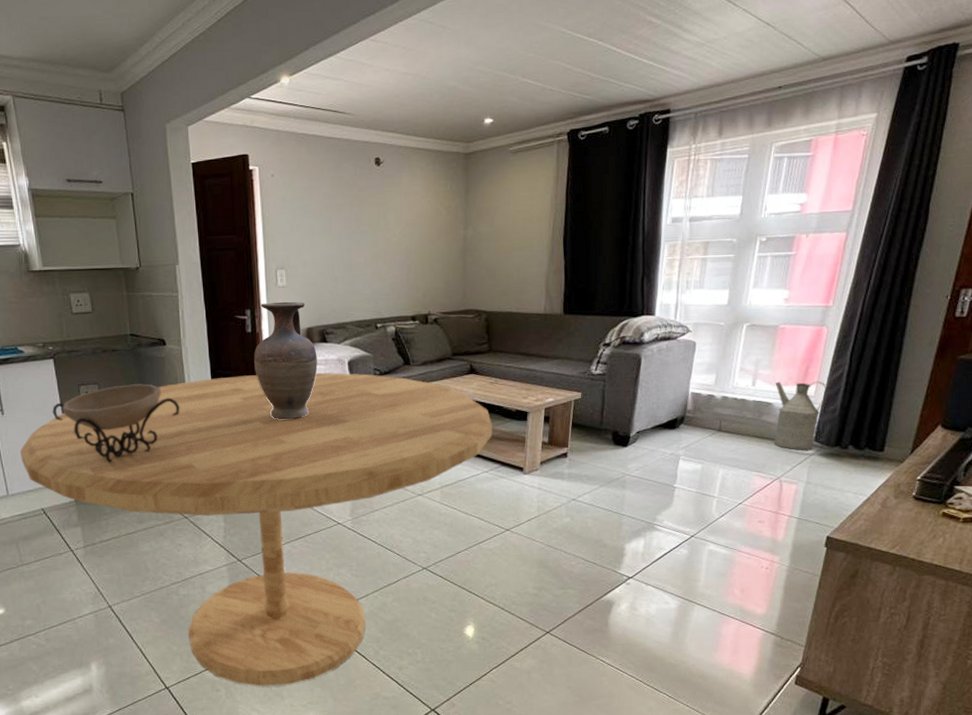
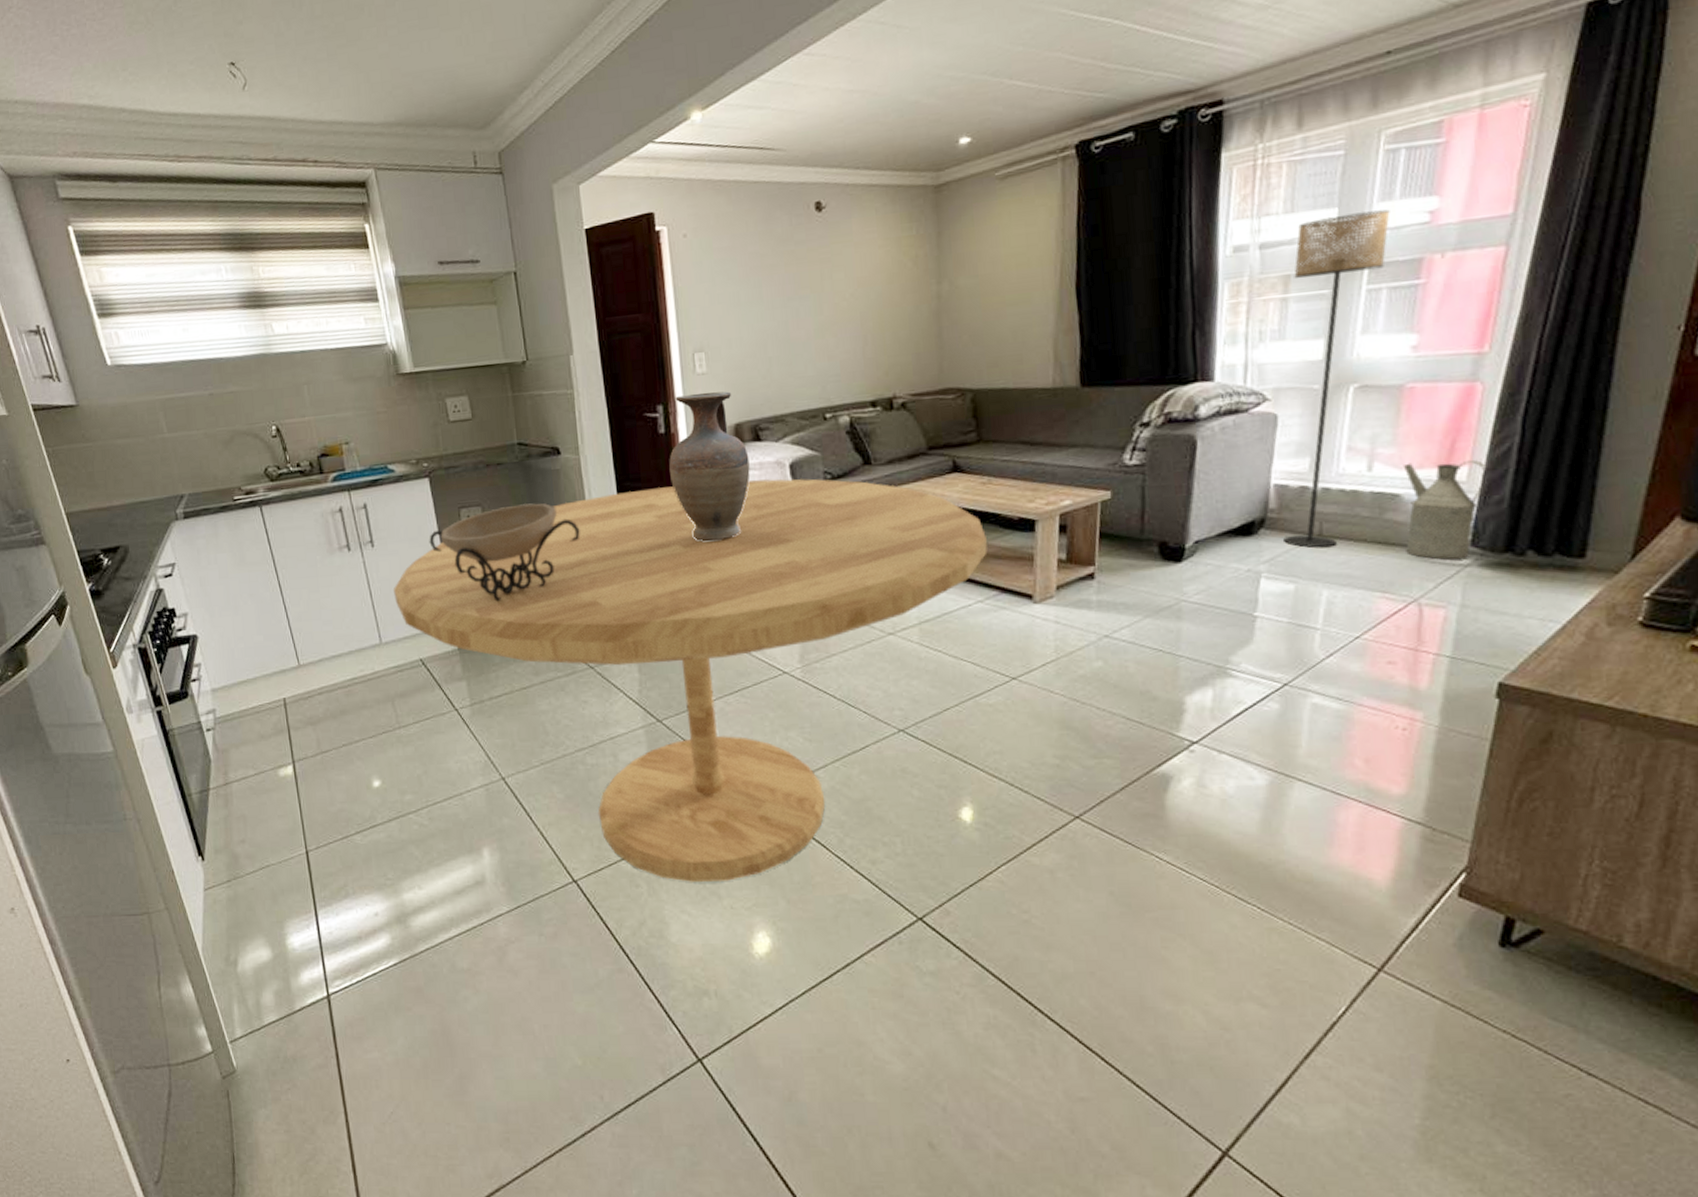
floor lamp: none [696,200,776,440] -> present [1284,209,1390,548]

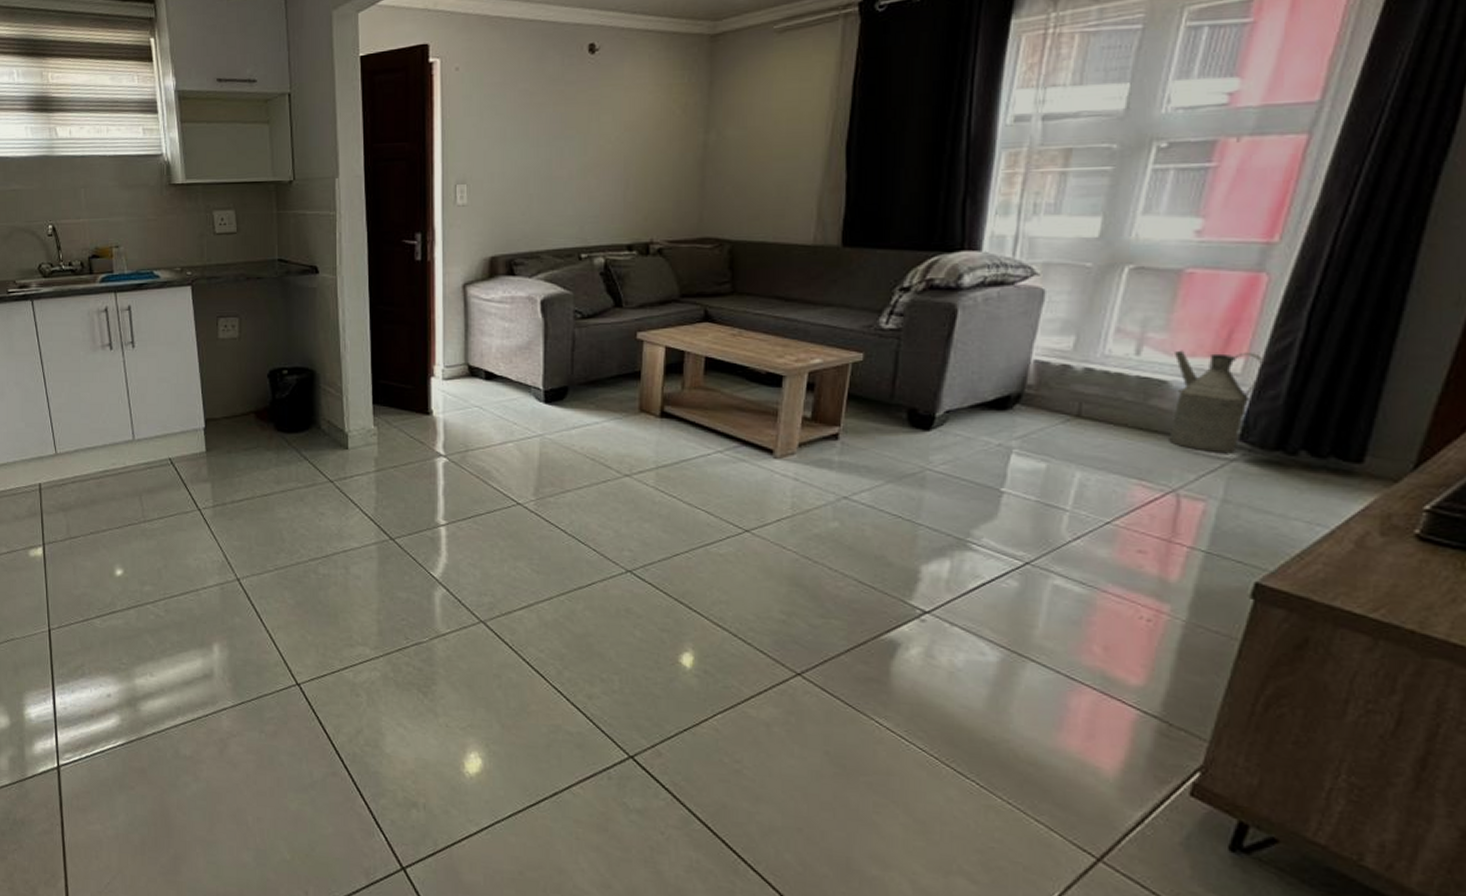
dining table: present [394,479,988,882] -> none [150,313,732,700]
decorative bowl: present [429,503,580,602] -> none [187,318,331,410]
vase: present [669,391,750,542] -> none [423,223,501,370]
floor lamp: present [1284,209,1390,548] -> none [1039,88,1186,429]

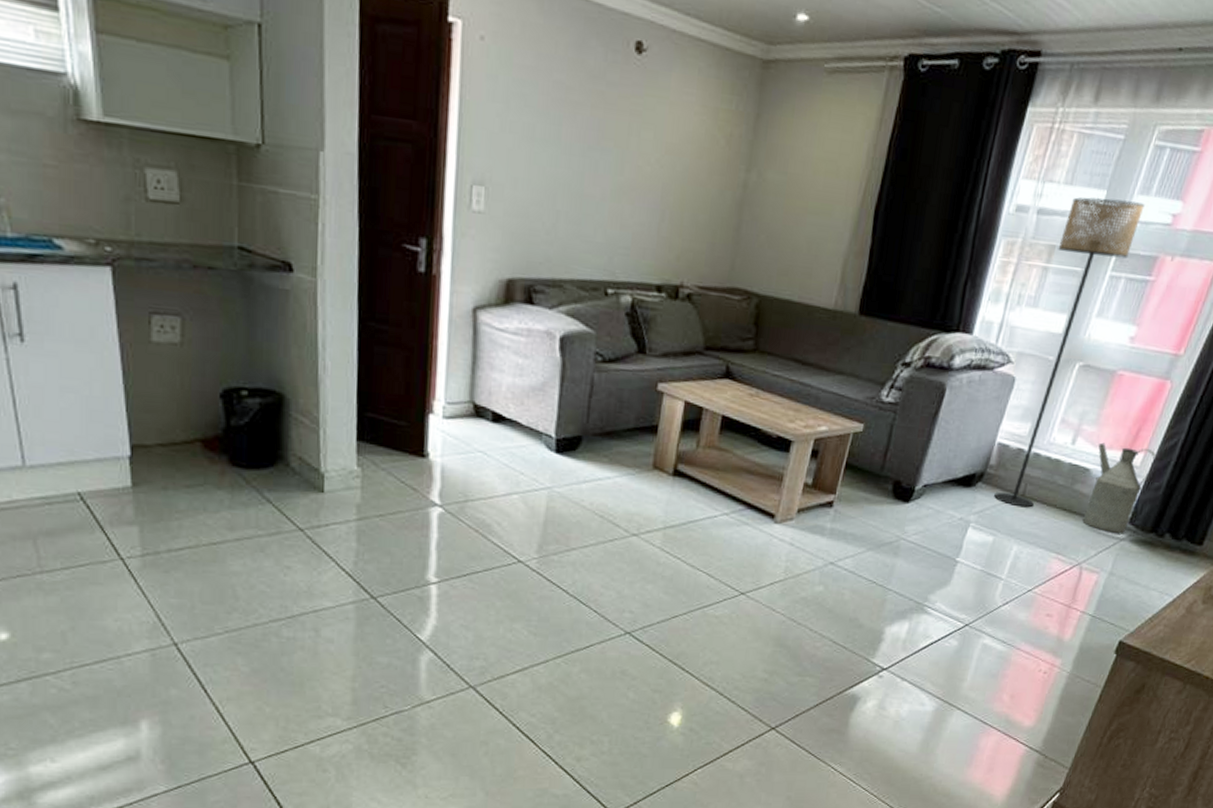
floor lamp: none [1039,88,1186,429] -> present [994,197,1145,508]

